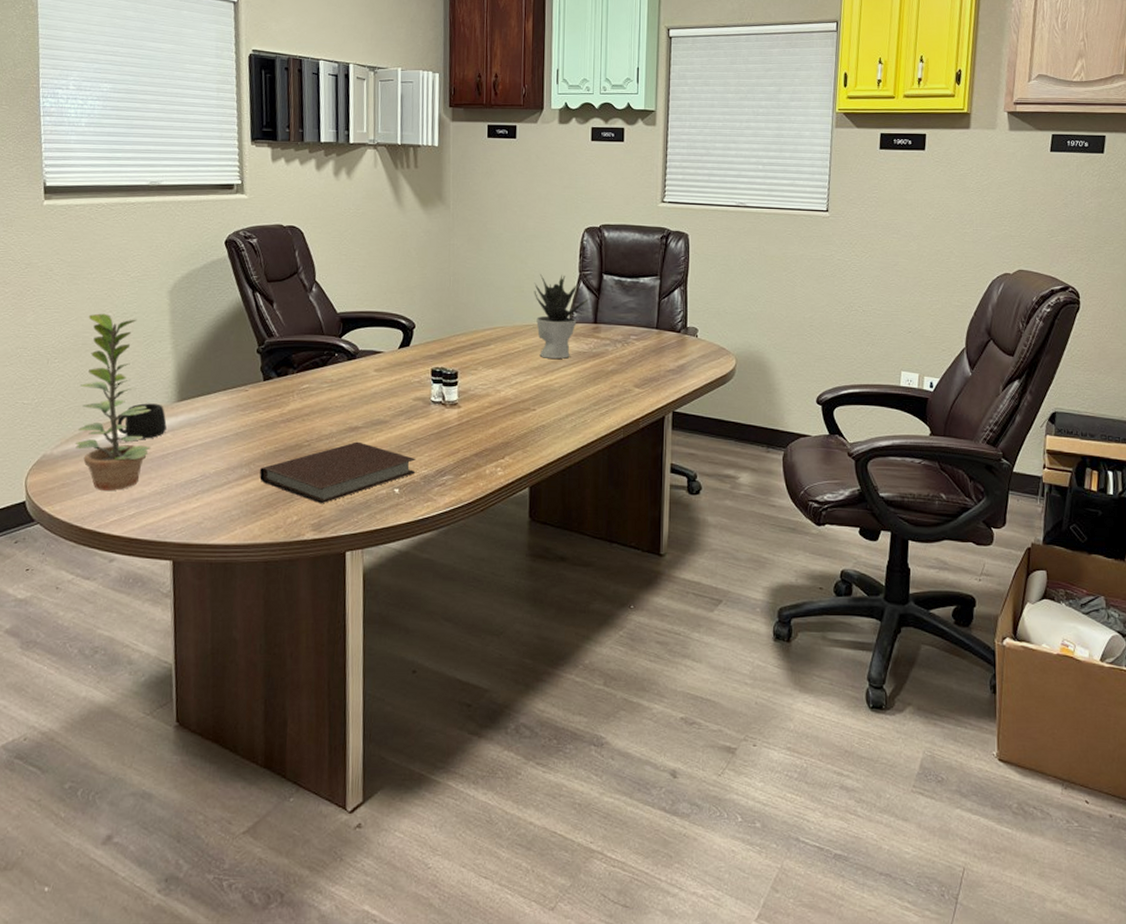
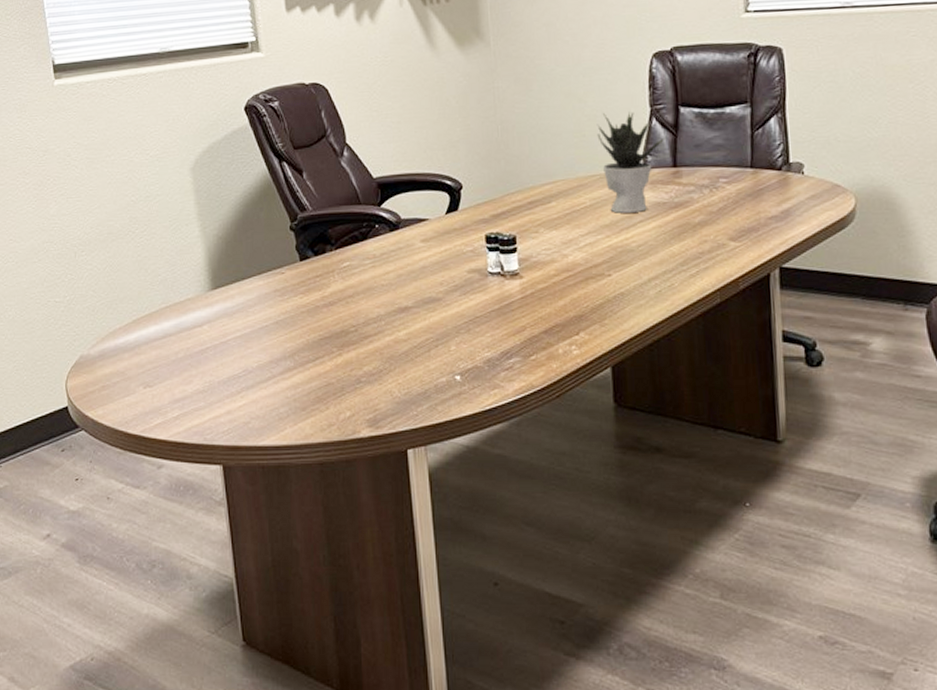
plant: present [75,313,151,491] -> none [109,198,188,391]
mug: present [116,403,168,439] -> none [151,293,204,333]
notebook: present [259,441,416,504] -> none [306,323,478,397]

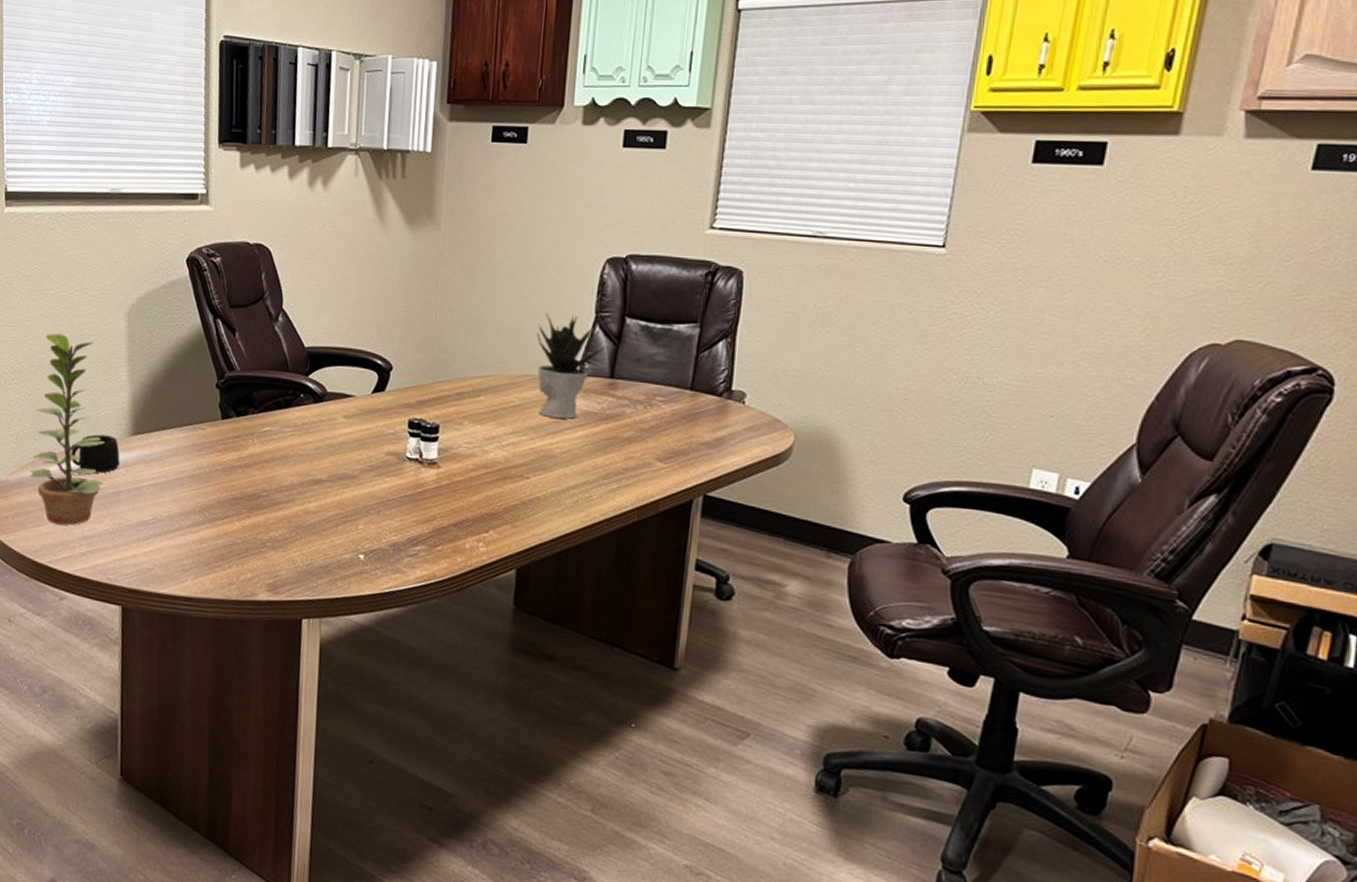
plant: none [109,198,188,391] -> present [29,333,105,526]
mug: none [151,293,204,333] -> present [70,434,121,474]

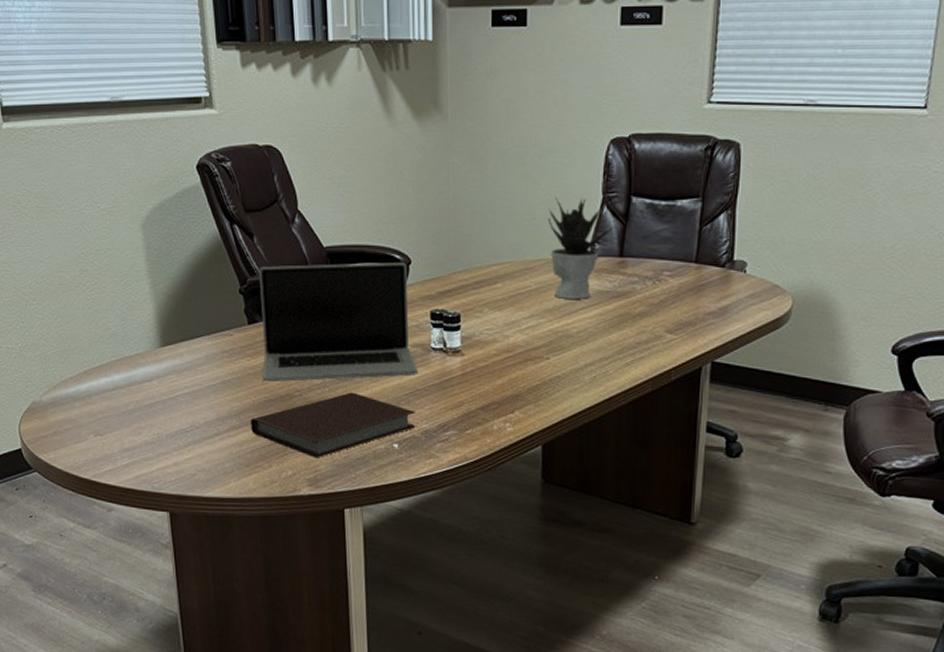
plant: present [29,333,105,526] -> none [60,250,137,440]
mug: present [70,434,121,474] -> none [101,348,153,387]
notebook: none [213,496,386,563] -> present [251,392,416,458]
laptop: none [230,362,392,485] -> present [259,261,419,383]

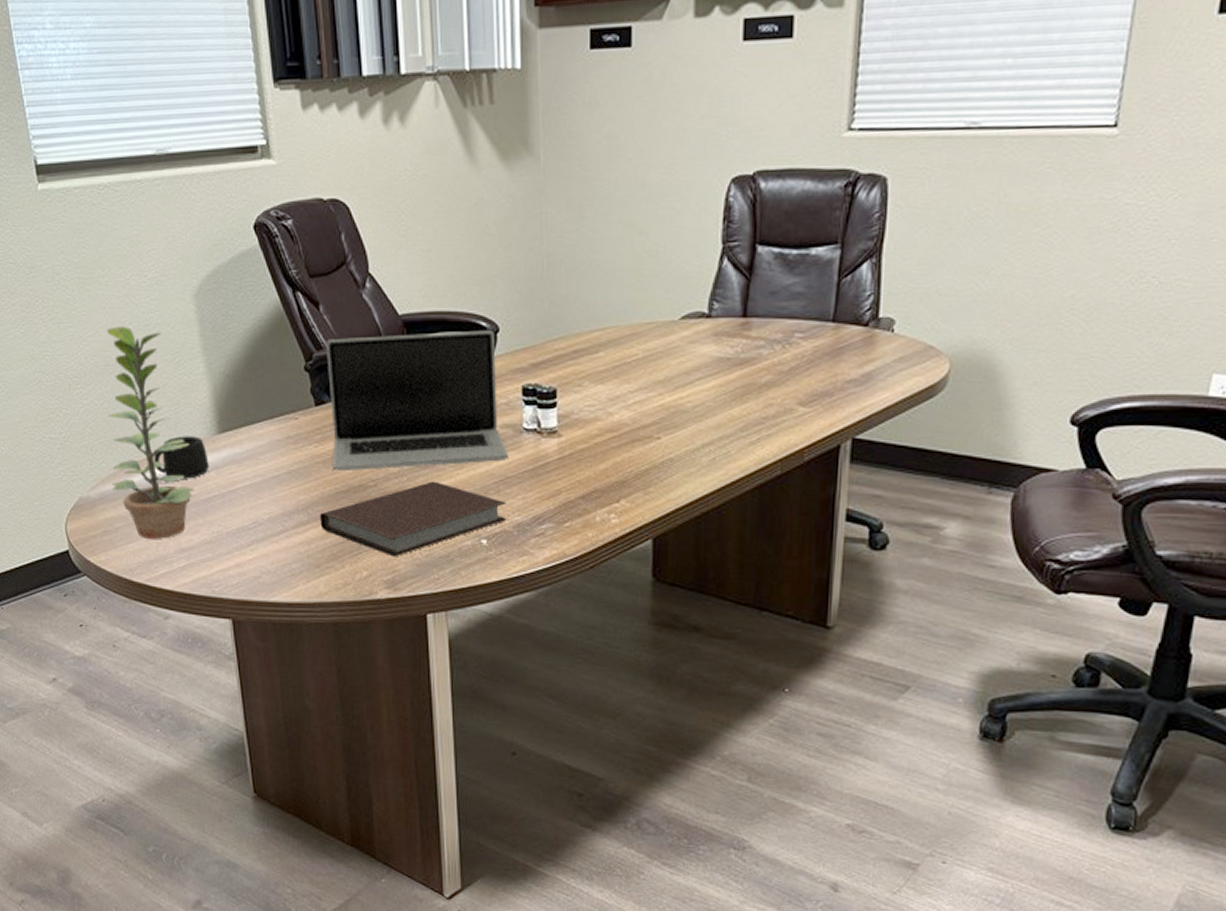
plant: none [60,250,137,440] -> present [106,326,194,539]
mug: none [101,348,153,387] -> present [153,436,210,479]
potted plant: present [548,198,616,299] -> none [658,249,739,368]

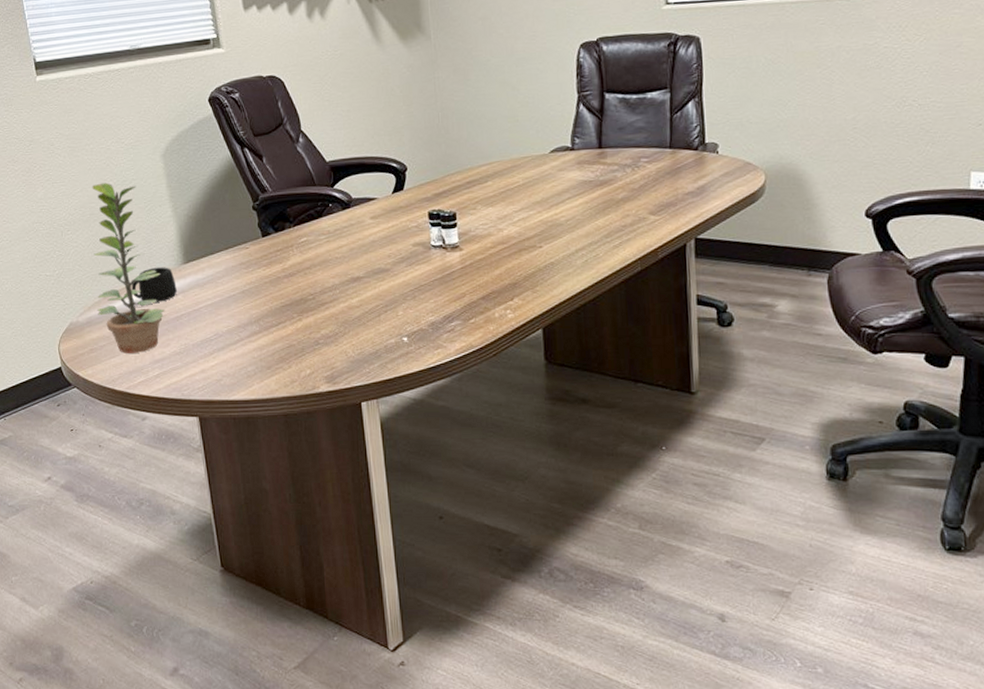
notebook: present [320,481,507,557] -> none [269,292,423,357]
laptop: present [326,329,509,472] -> none [269,169,421,289]

